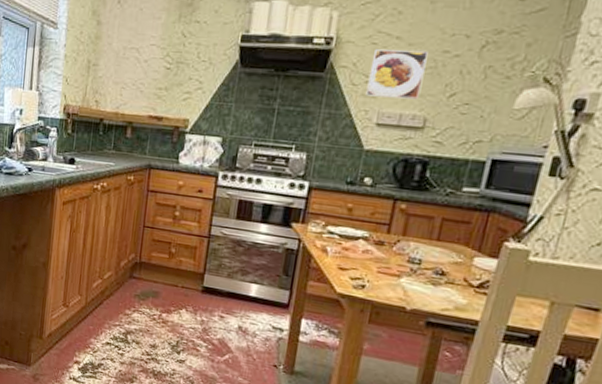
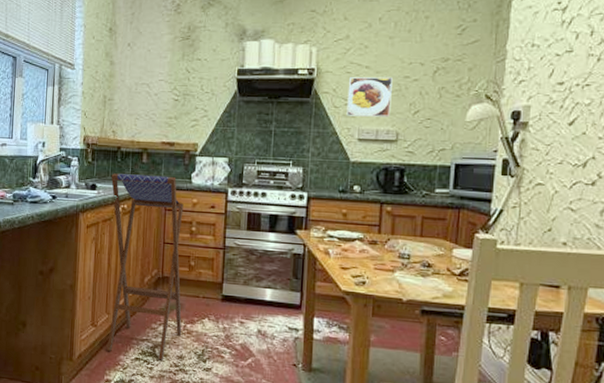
stool: none [78,147,168,347] -> present [107,173,184,360]

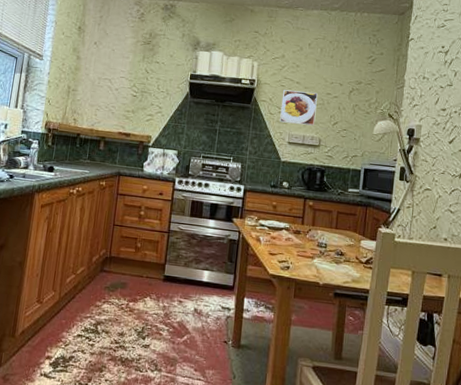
stool: present [107,173,184,360] -> none [50,158,135,337]

